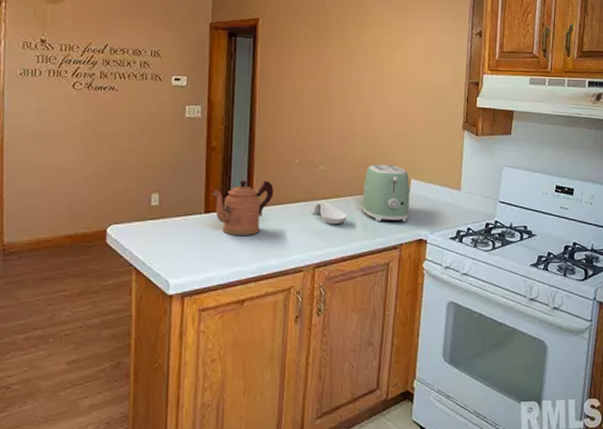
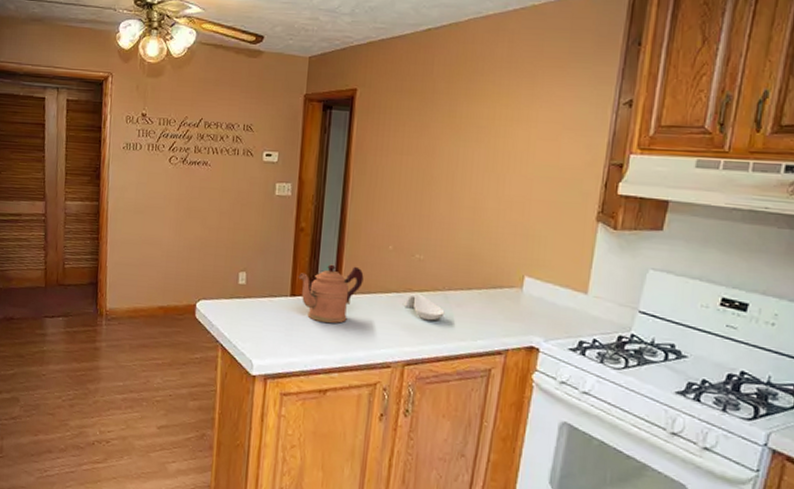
toaster: present [362,164,411,222] -> none [462,256,523,325]

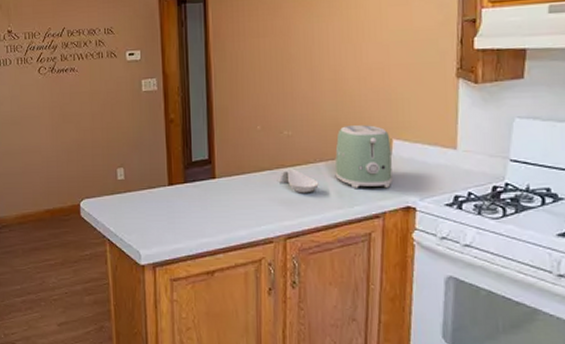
coffeepot: present [298,264,364,323] -> none [173,149,236,206]
toaster: none [462,256,523,325] -> present [335,125,393,188]

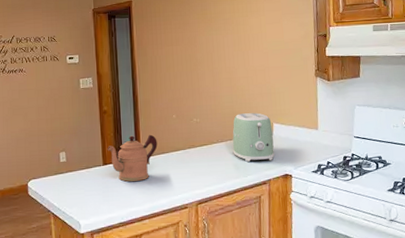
coffeepot: none [173,149,236,206] -> present [107,134,158,182]
spoon rest: present [278,168,319,193] -> none [190,148,221,168]

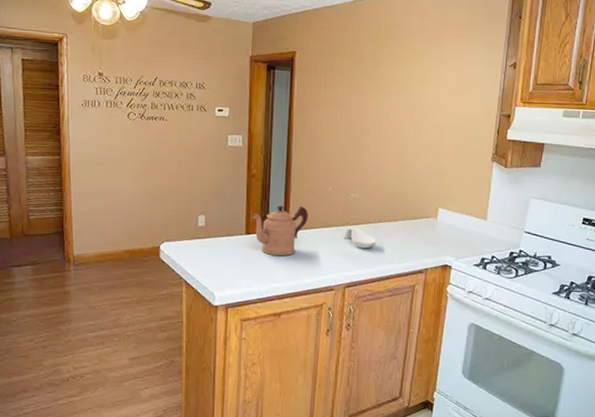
spoon rest: none [190,148,221,168] -> present [343,226,377,249]
toaster: present [232,113,274,162] -> none [390,193,438,248]

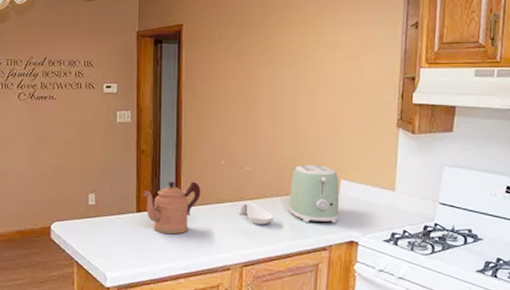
toaster: none [390,193,438,248] -> present [289,165,340,223]

